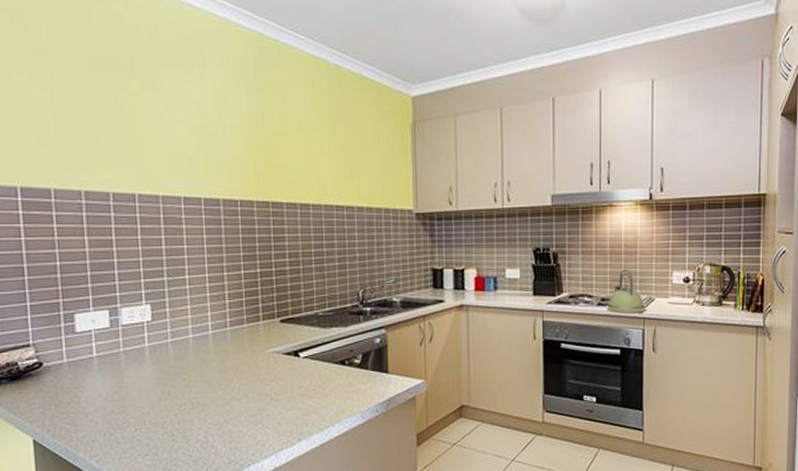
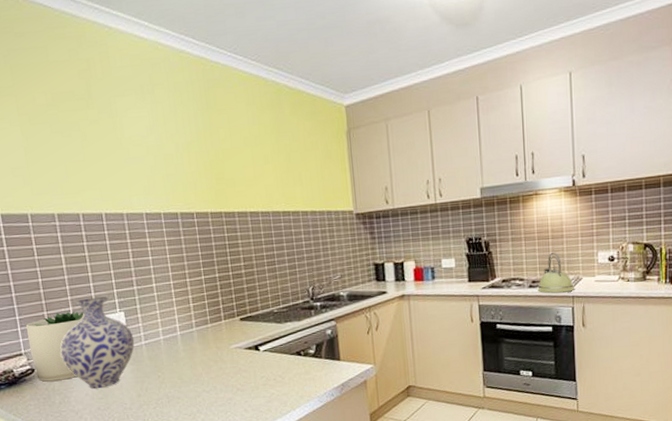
planter: none [36,300,105,378] -> present [25,311,85,382]
vase: none [74,286,160,389] -> present [60,296,135,389]

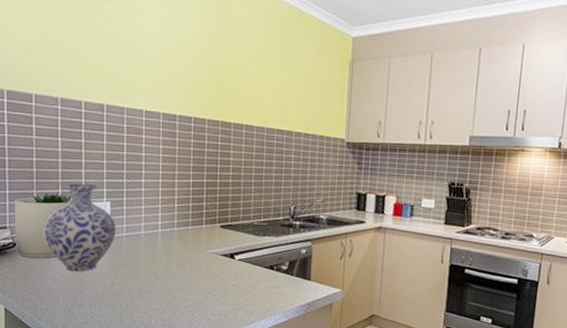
kettle: present [537,252,575,294] -> none [509,208,546,250]

